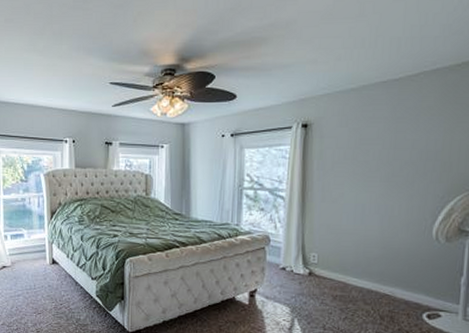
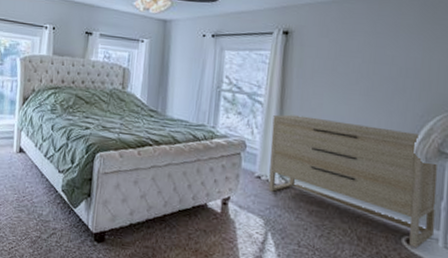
dresser: none [293,206,458,322] -> present [268,114,438,248]

